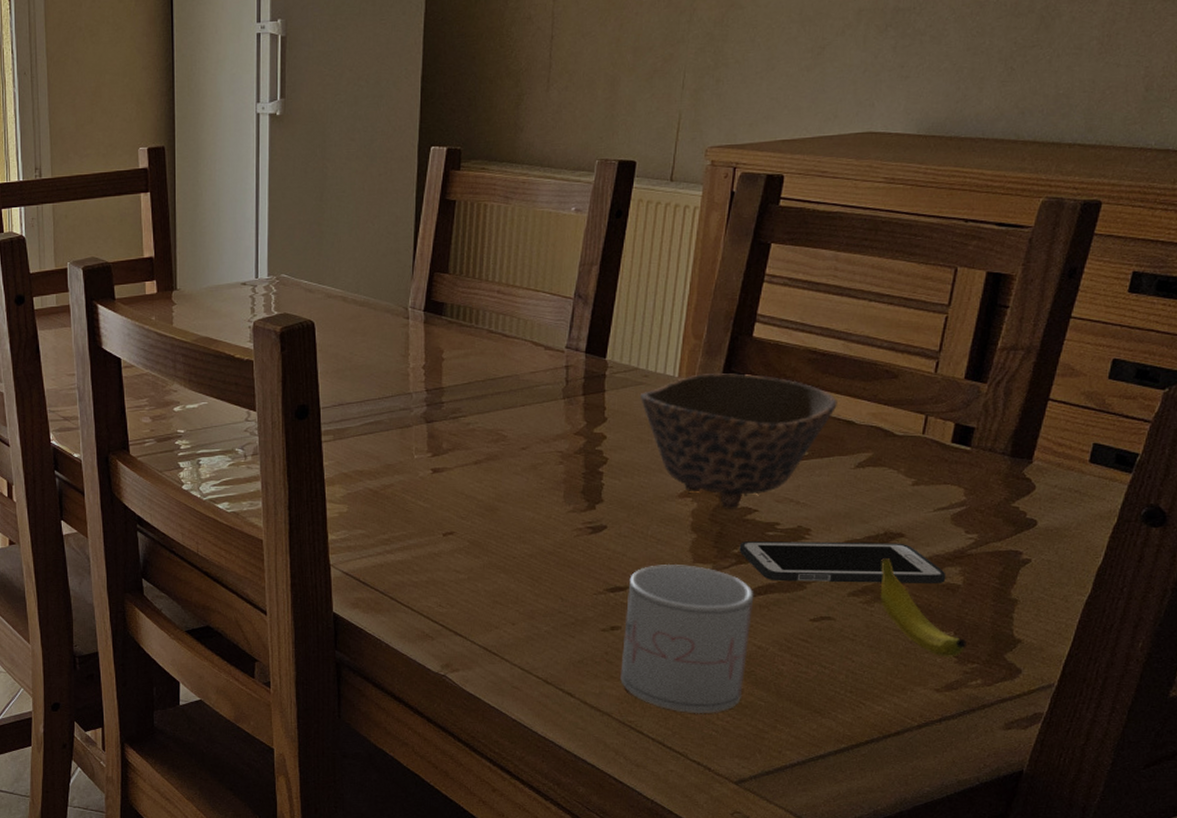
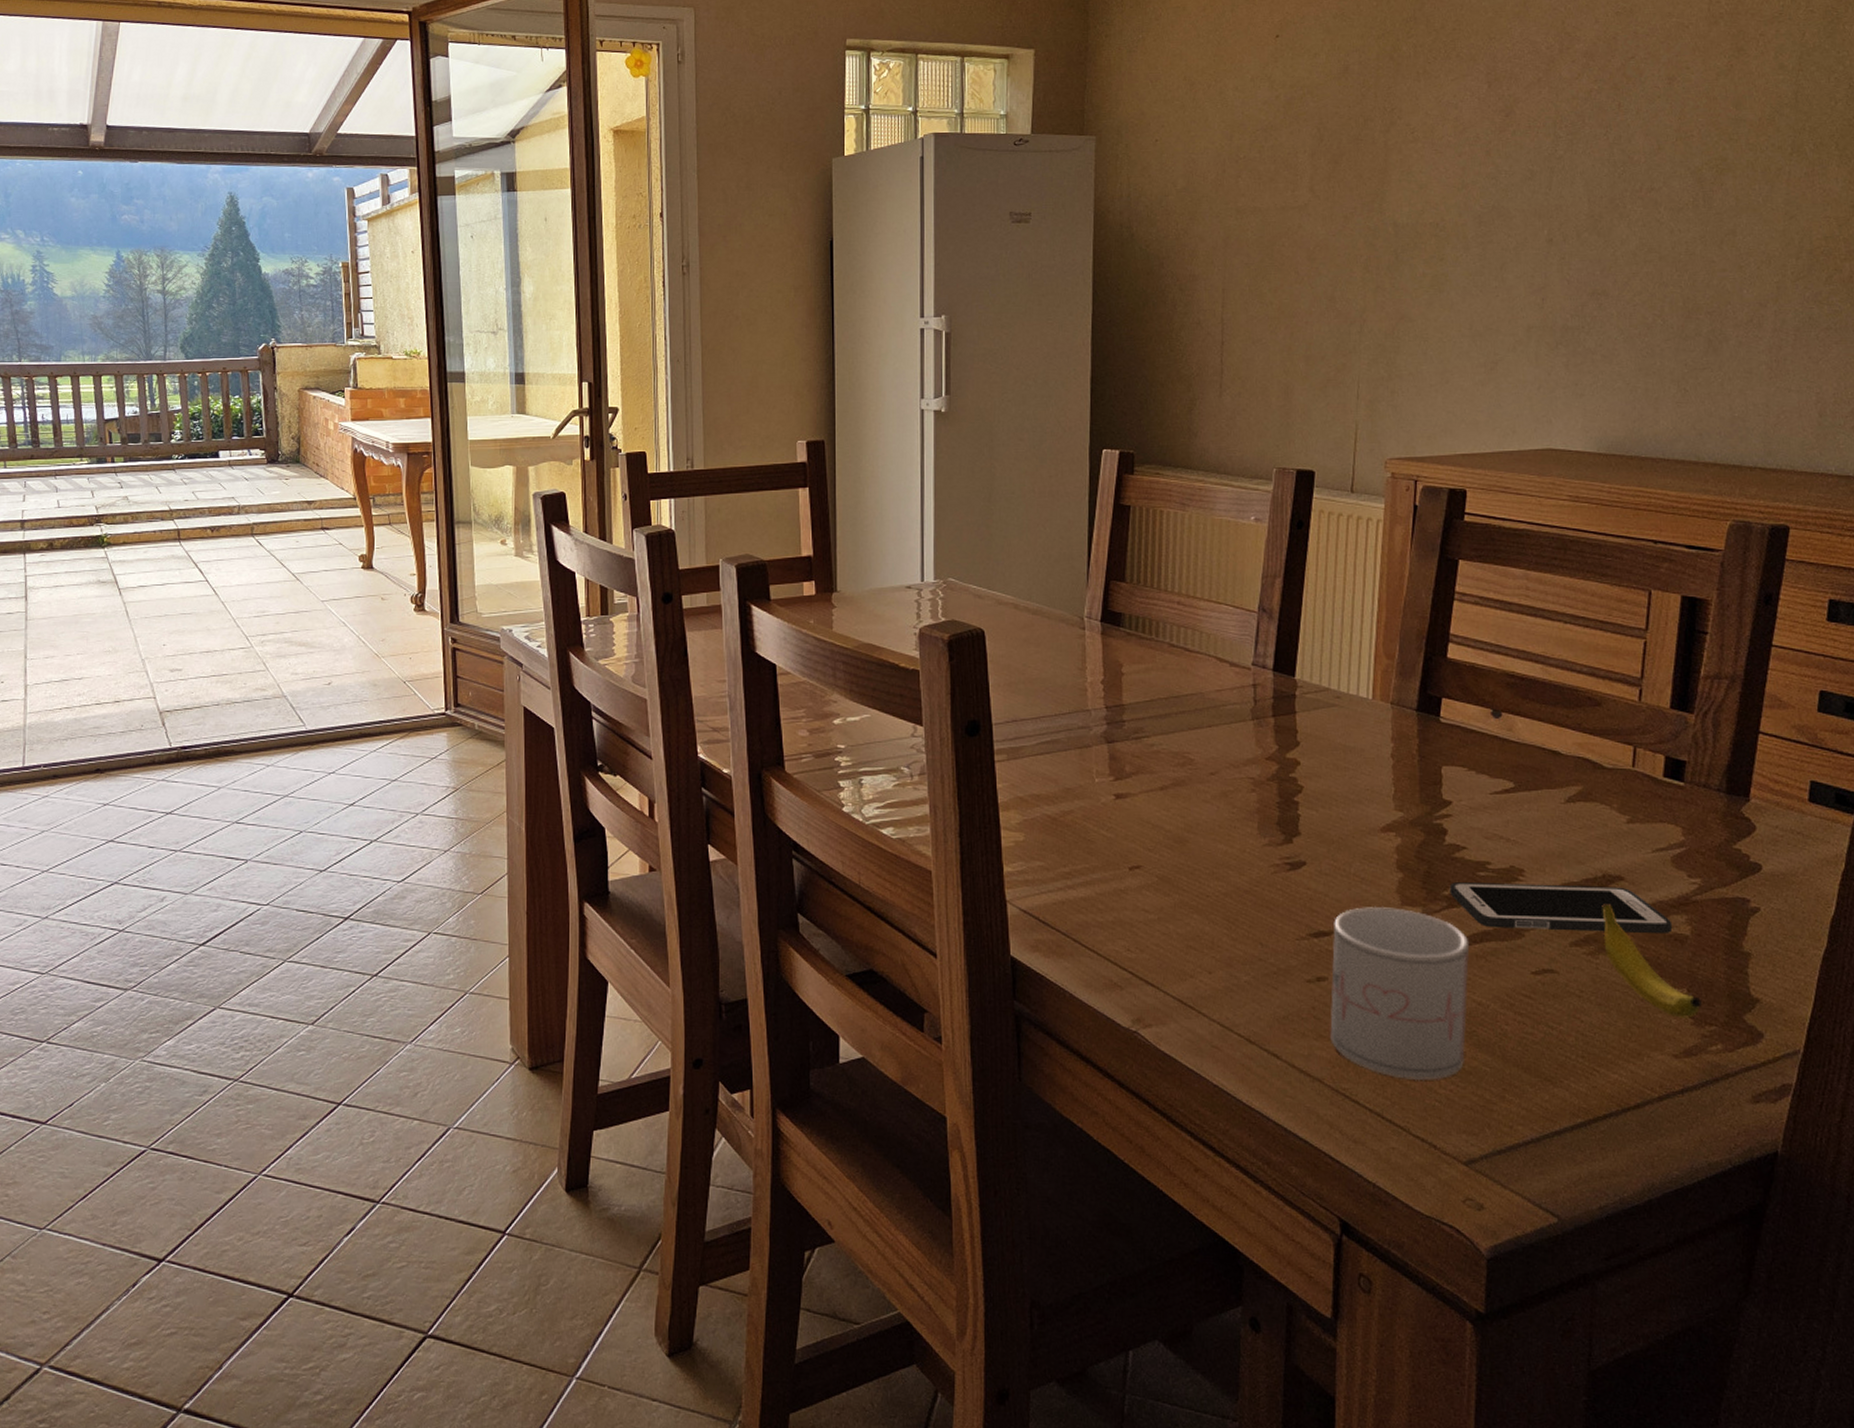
bowl: present [641,372,837,509] -> none [1334,695,1541,846]

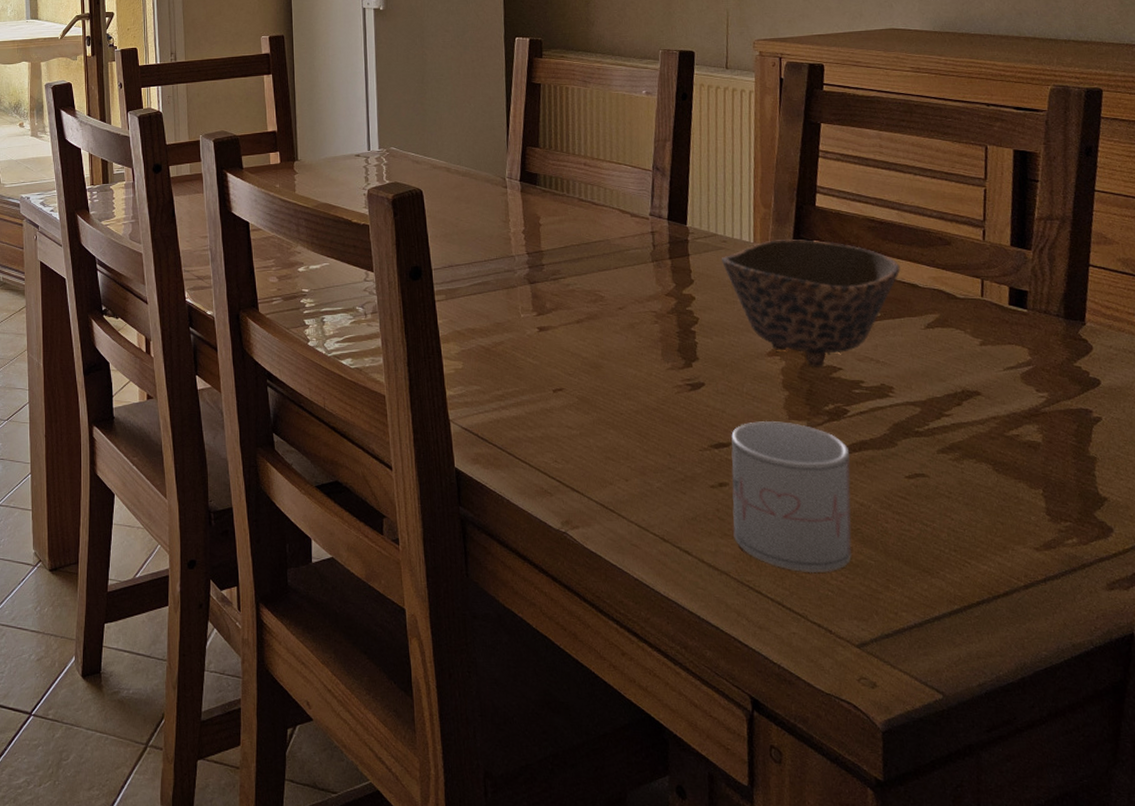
bowl: none [1334,695,1541,846] -> present [722,238,900,367]
cell phone: present [1449,882,1673,933] -> none [829,399,1026,441]
banana: present [1602,902,1702,1018] -> none [963,415,1057,515]

